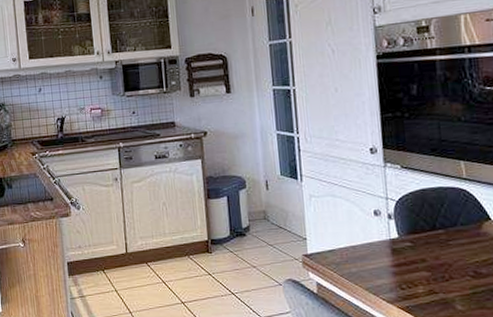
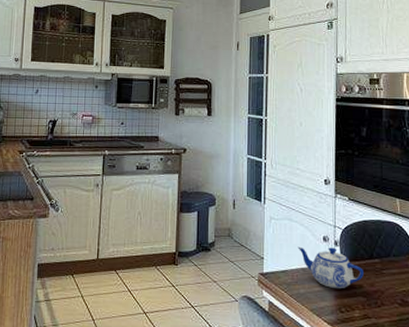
teapot: none [344,221,427,264] -> present [297,246,365,288]

